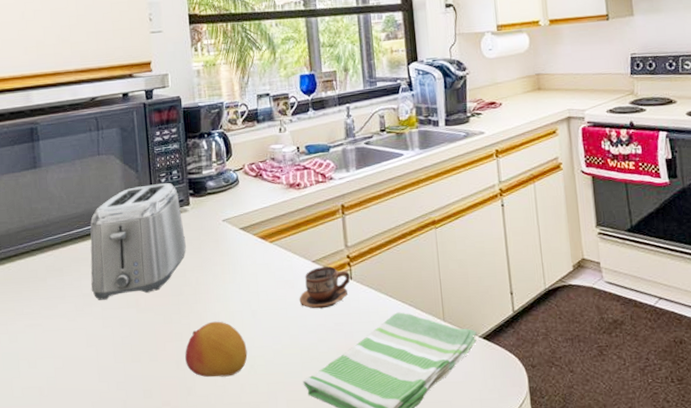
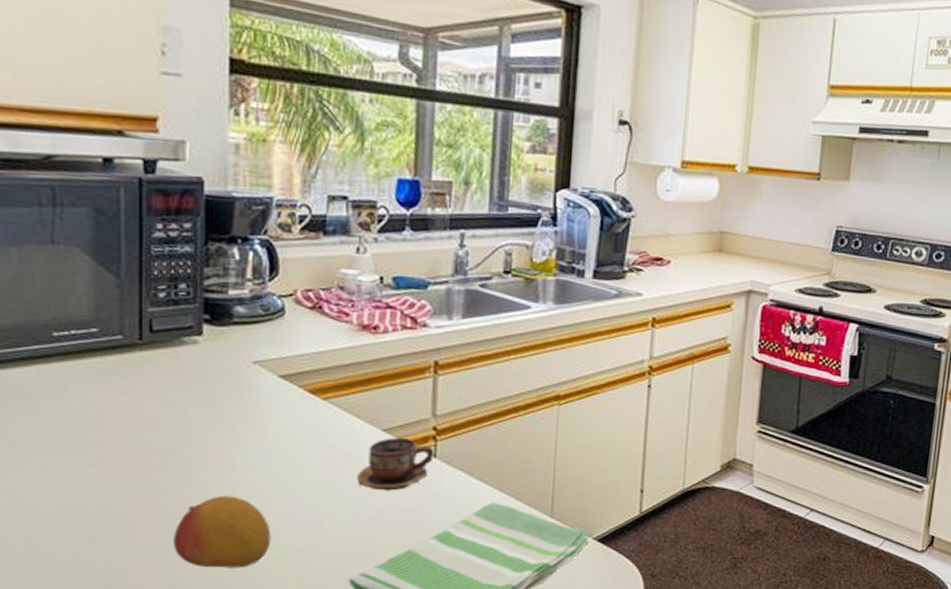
toaster: present [90,183,186,300] -> none [23,298,190,454]

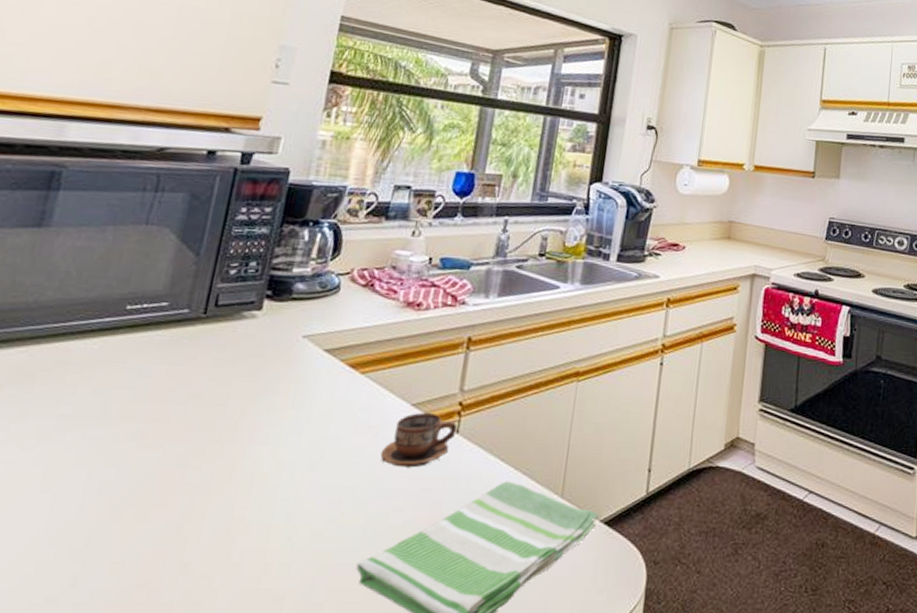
fruit: present [174,495,271,568] -> none [191,471,290,551]

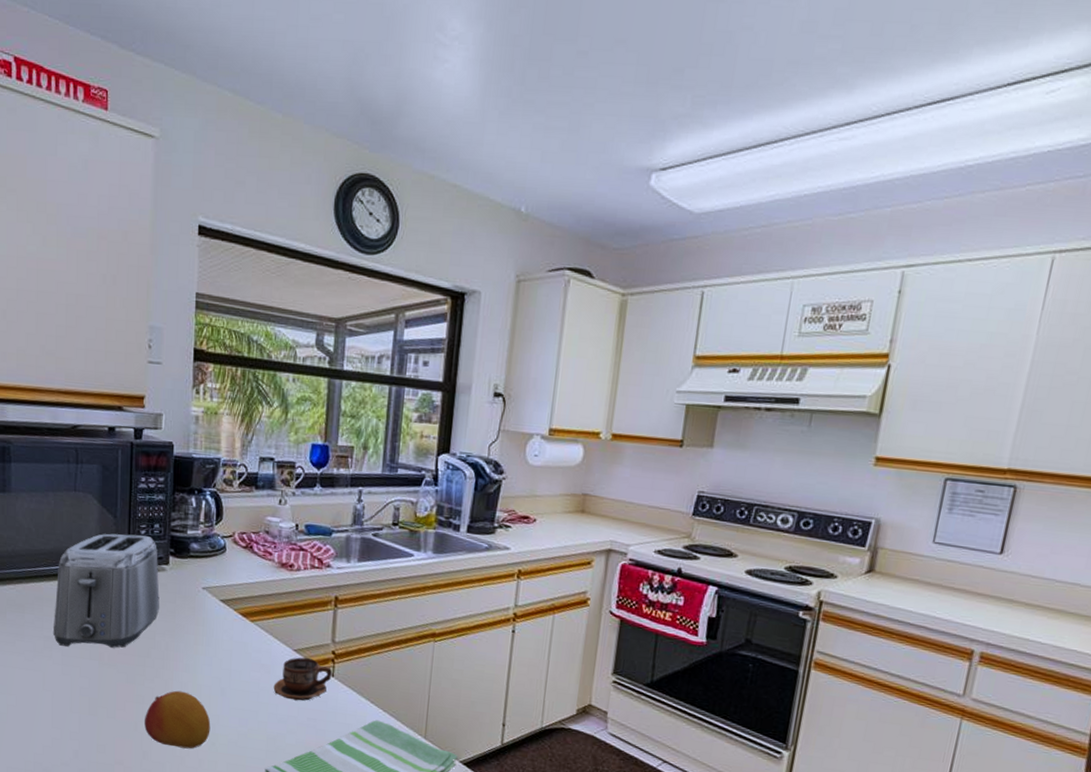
toaster: none [73,275,250,426] -> present [52,533,160,648]
fruit: none [191,471,290,551] -> present [144,690,211,749]

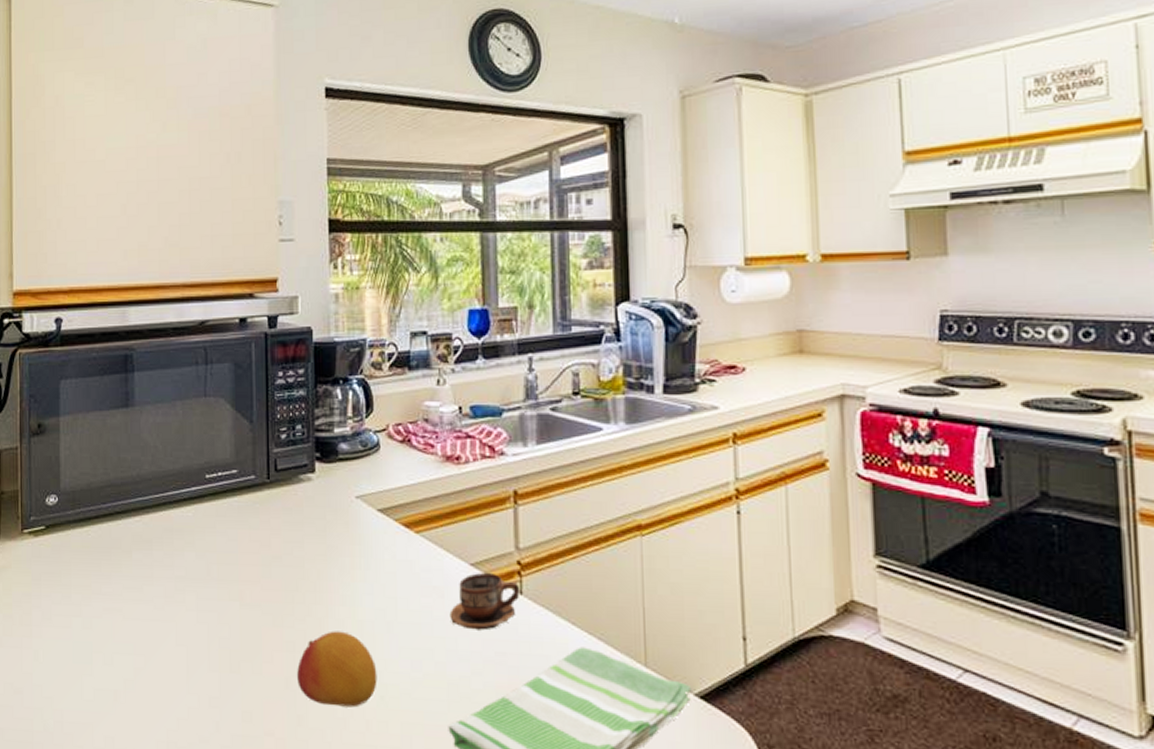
toaster: present [52,533,160,648] -> none [185,441,307,587]

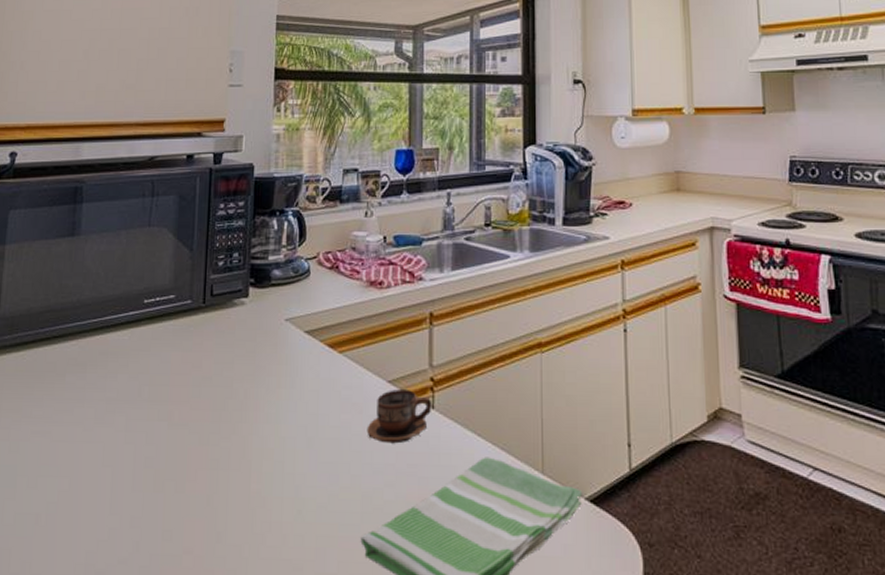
fruit: present [297,631,377,708] -> none [219,448,296,522]

